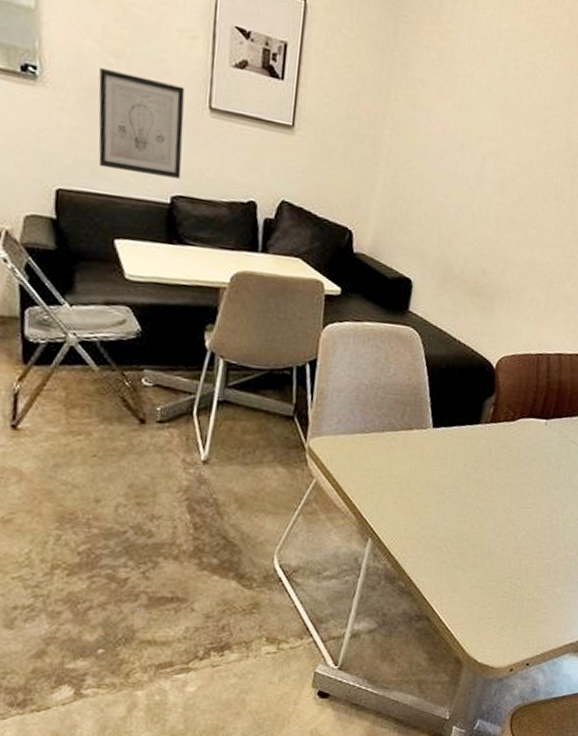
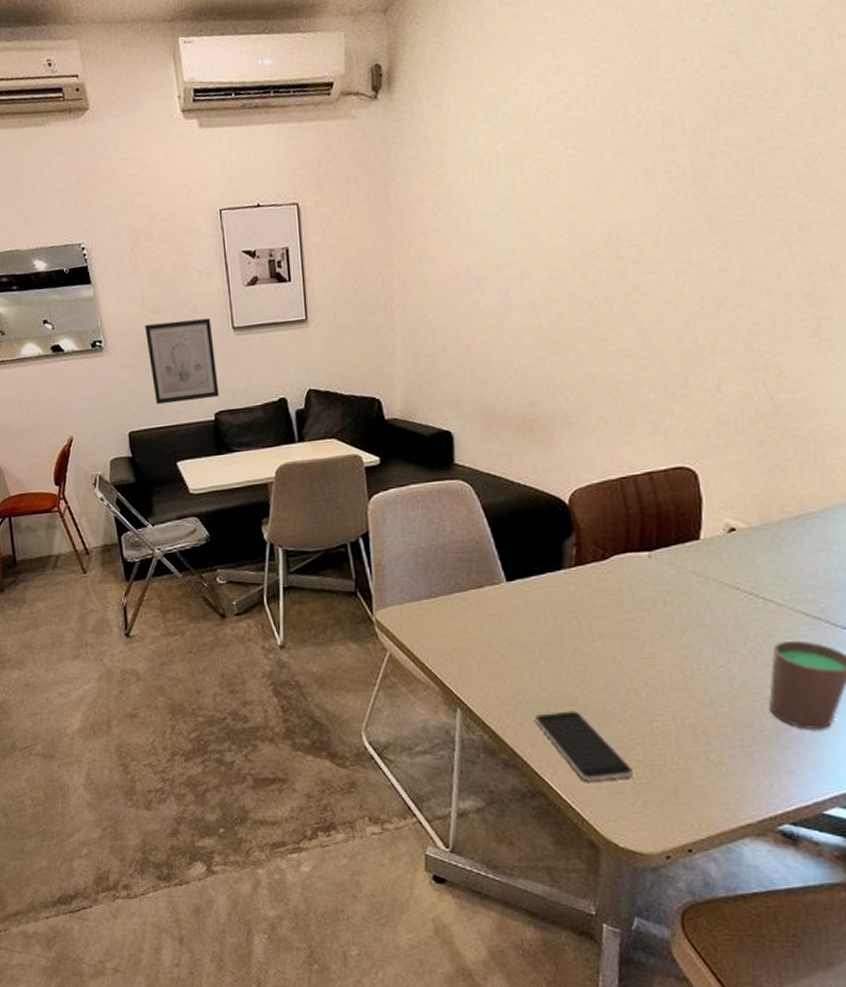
smartphone: none [432,547,500,608] -> present [534,711,633,782]

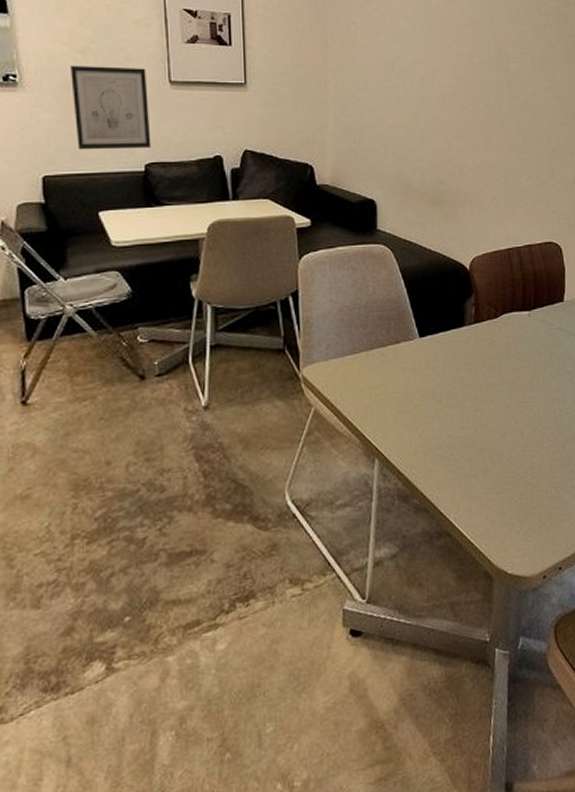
smartphone: present [534,711,633,782] -> none [440,452,518,517]

